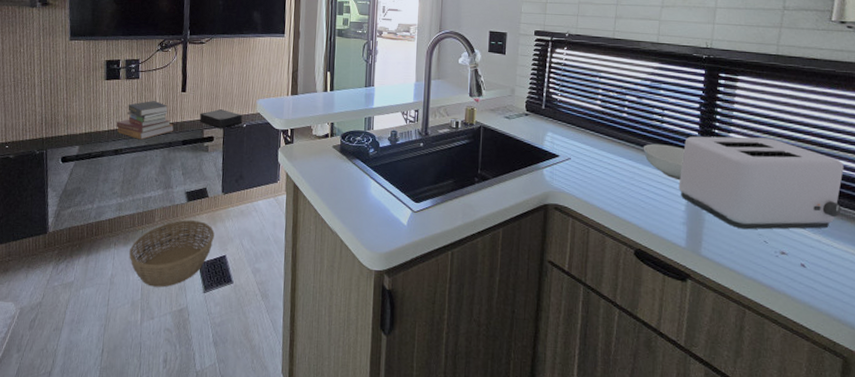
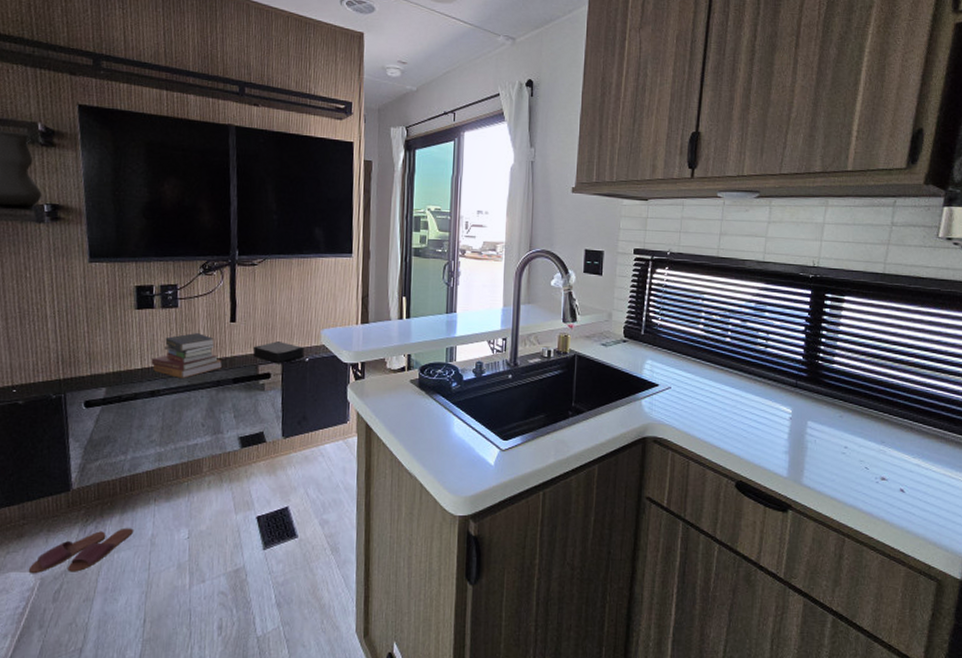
slippers: none [12,267,96,304] -> present [29,527,133,573]
basket: present [129,220,215,288] -> none [173,469,274,546]
bowl: present [643,144,685,181] -> none [746,369,789,408]
toaster: present [679,136,844,230] -> none [782,360,945,456]

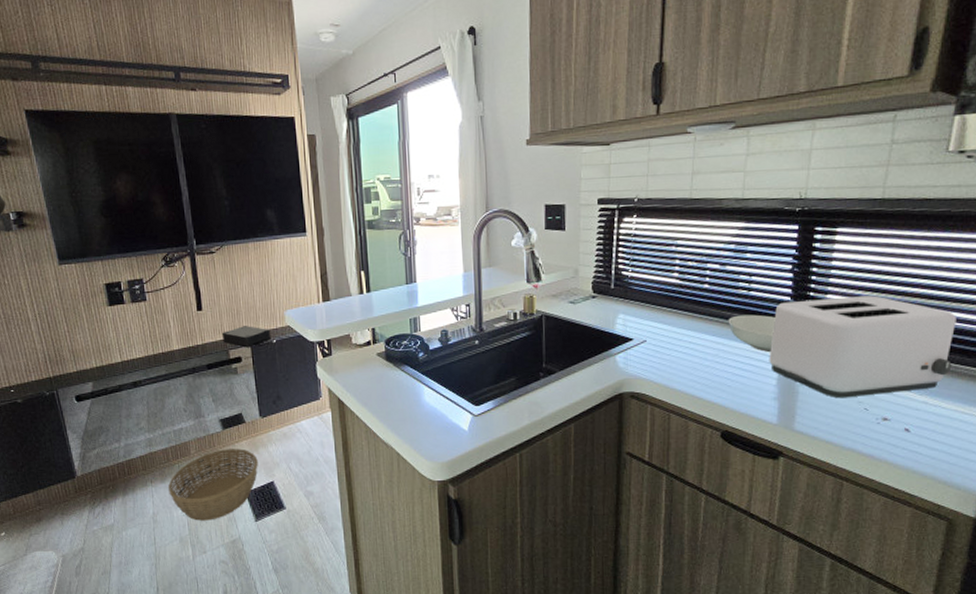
slippers: present [29,527,133,573] -> none [51,508,136,551]
books: present [151,333,222,378] -> none [129,324,195,368]
basket: none [173,469,274,546] -> present [168,448,258,521]
bowl: none [746,369,789,408] -> present [728,314,775,353]
toaster: none [782,360,945,456] -> present [769,295,956,399]

